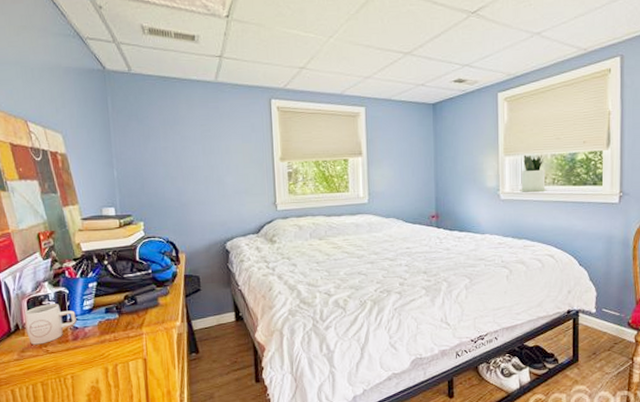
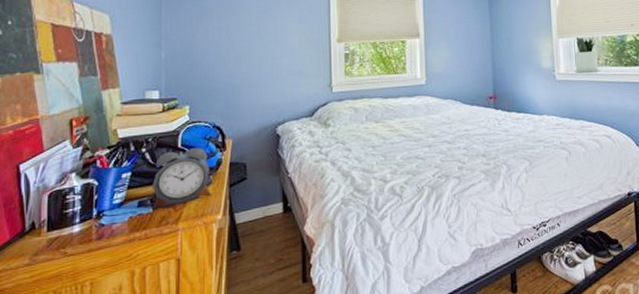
mug: present [24,304,77,345] -> none [43,197,104,247]
alarm clock: none [116,261,169,316] -> present [153,148,211,210]

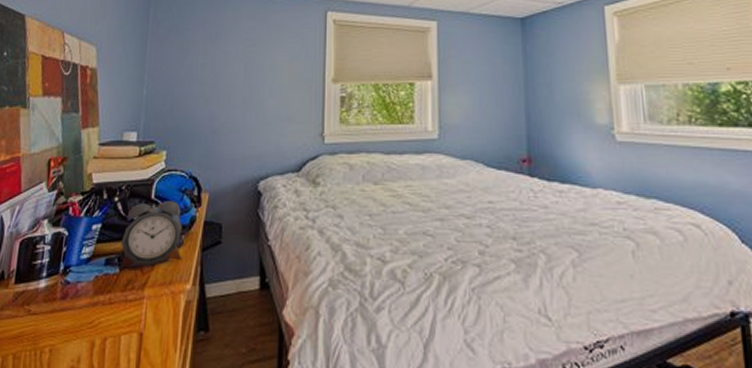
planter: present [574,36,600,74] -> none [642,83,681,135]

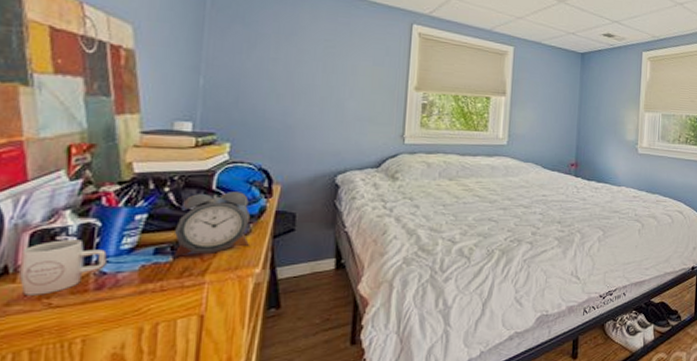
mug: none [10,248,71,302] -> present [19,240,107,296]

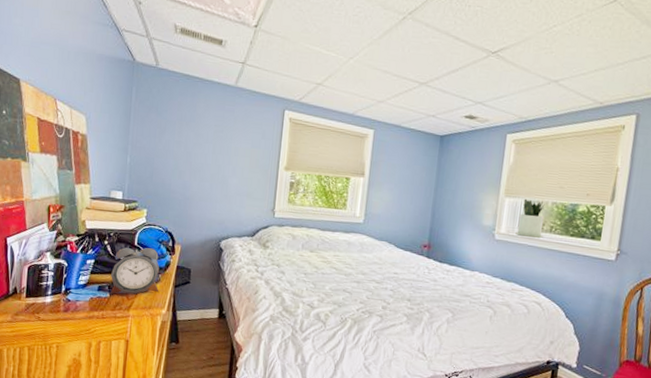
mug: present [19,240,107,296] -> none [23,273,71,311]
planter: none [656,113,680,151] -> present [515,198,545,239]

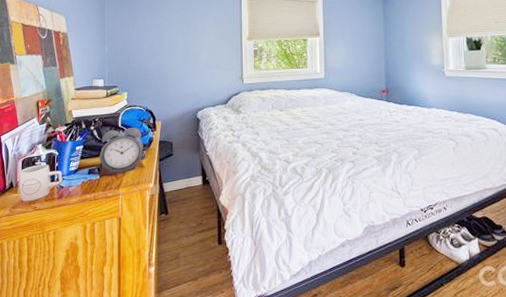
mug: none [23,273,71,311] -> present [19,164,63,202]

